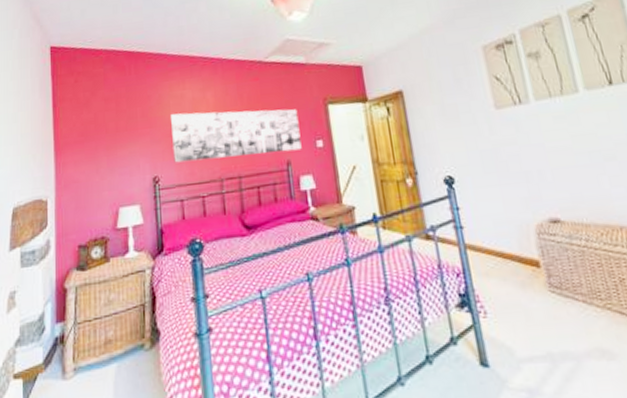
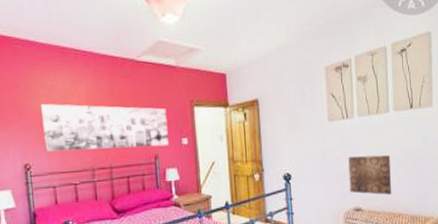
wall art: none [530,146,604,201] -> present [348,154,392,195]

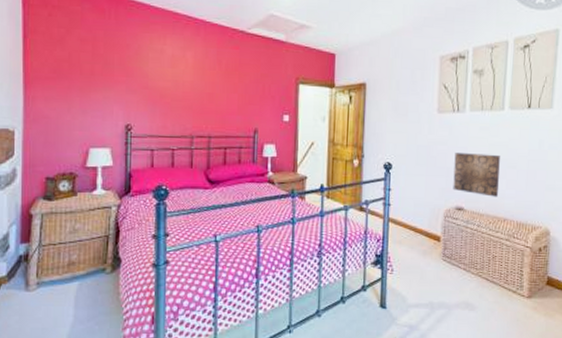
wall art: present [41,104,169,152] -> none [148,67,271,121]

